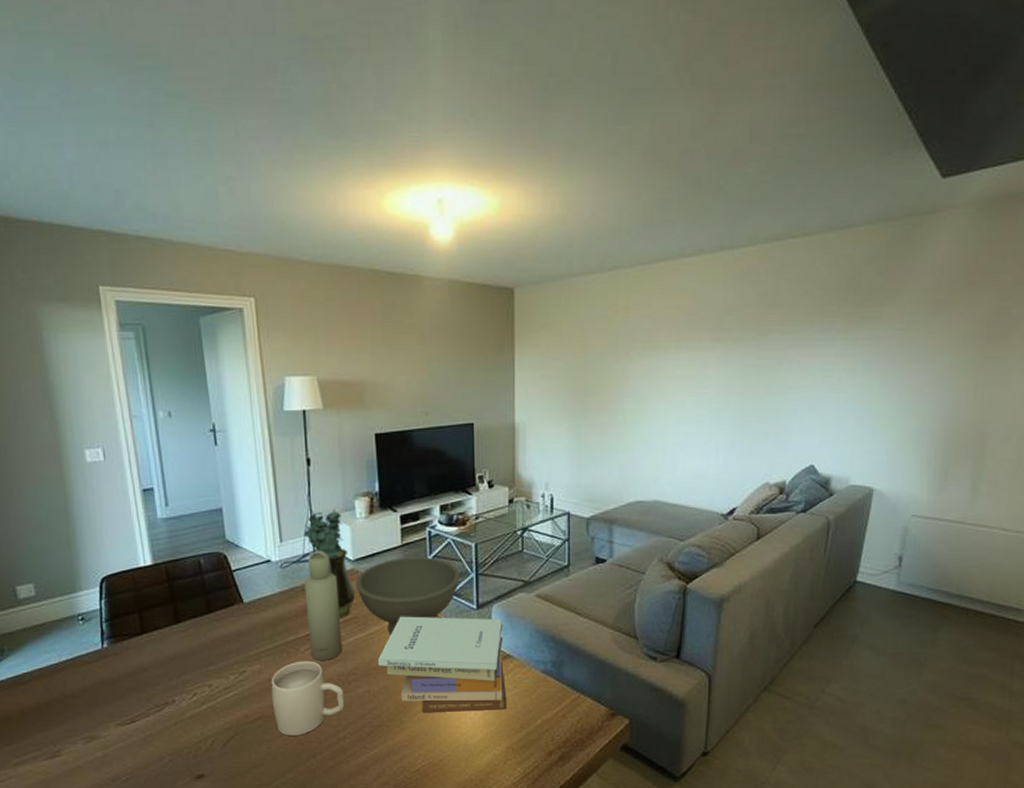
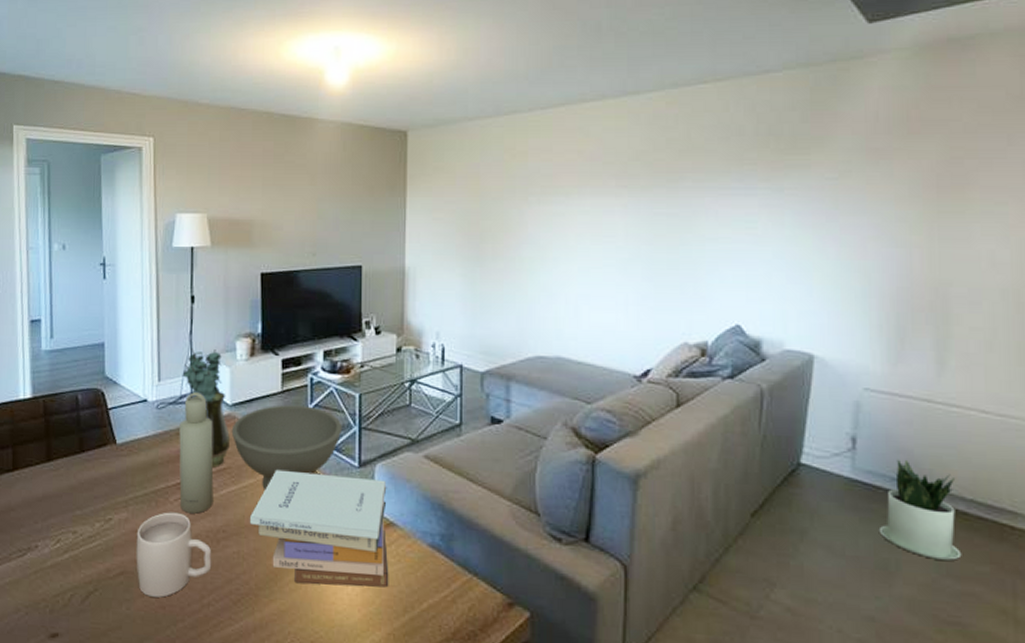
planter: none [914,572,978,652] -> present [878,459,962,562]

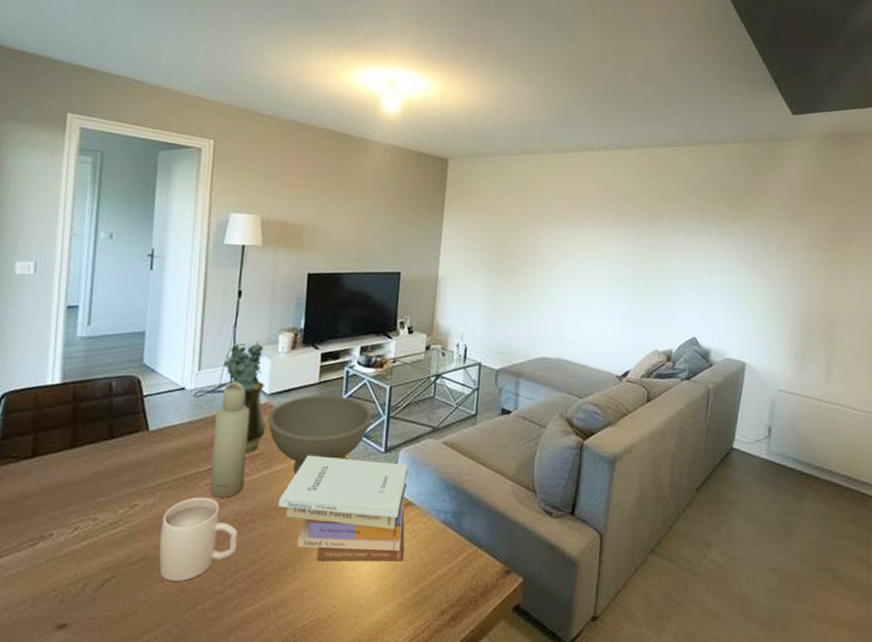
planter: present [878,459,962,562] -> none [783,444,836,523]

